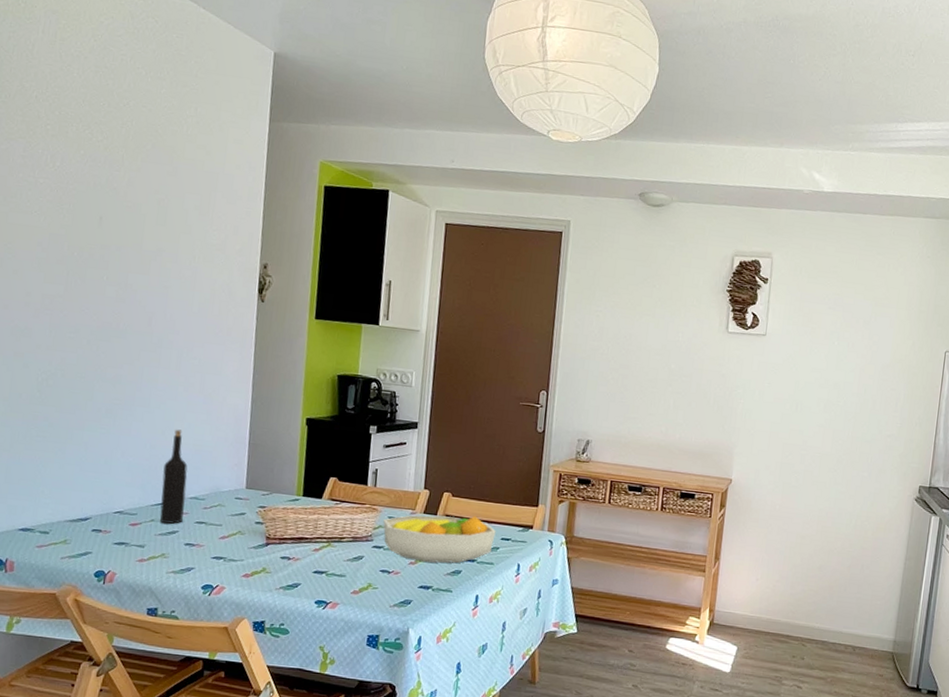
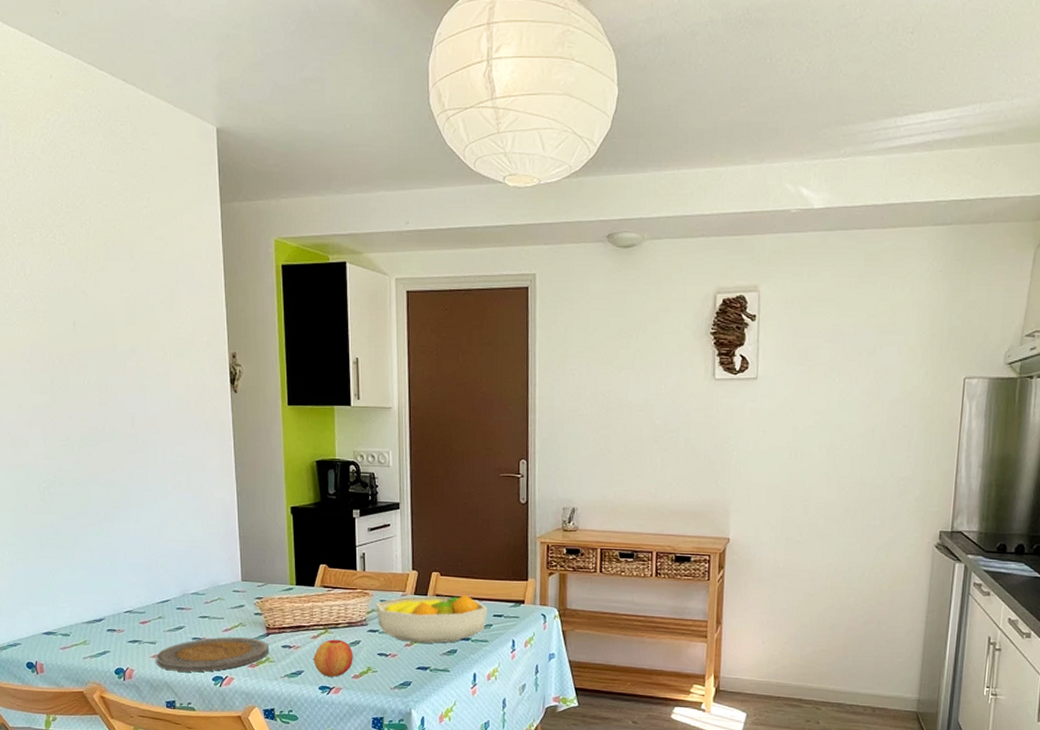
plate: none [142,544,267,579] -> present [156,637,268,672]
wine bottle: present [159,429,188,524] -> none [163,527,187,621]
apple: none [312,552,355,592] -> present [313,638,353,677]

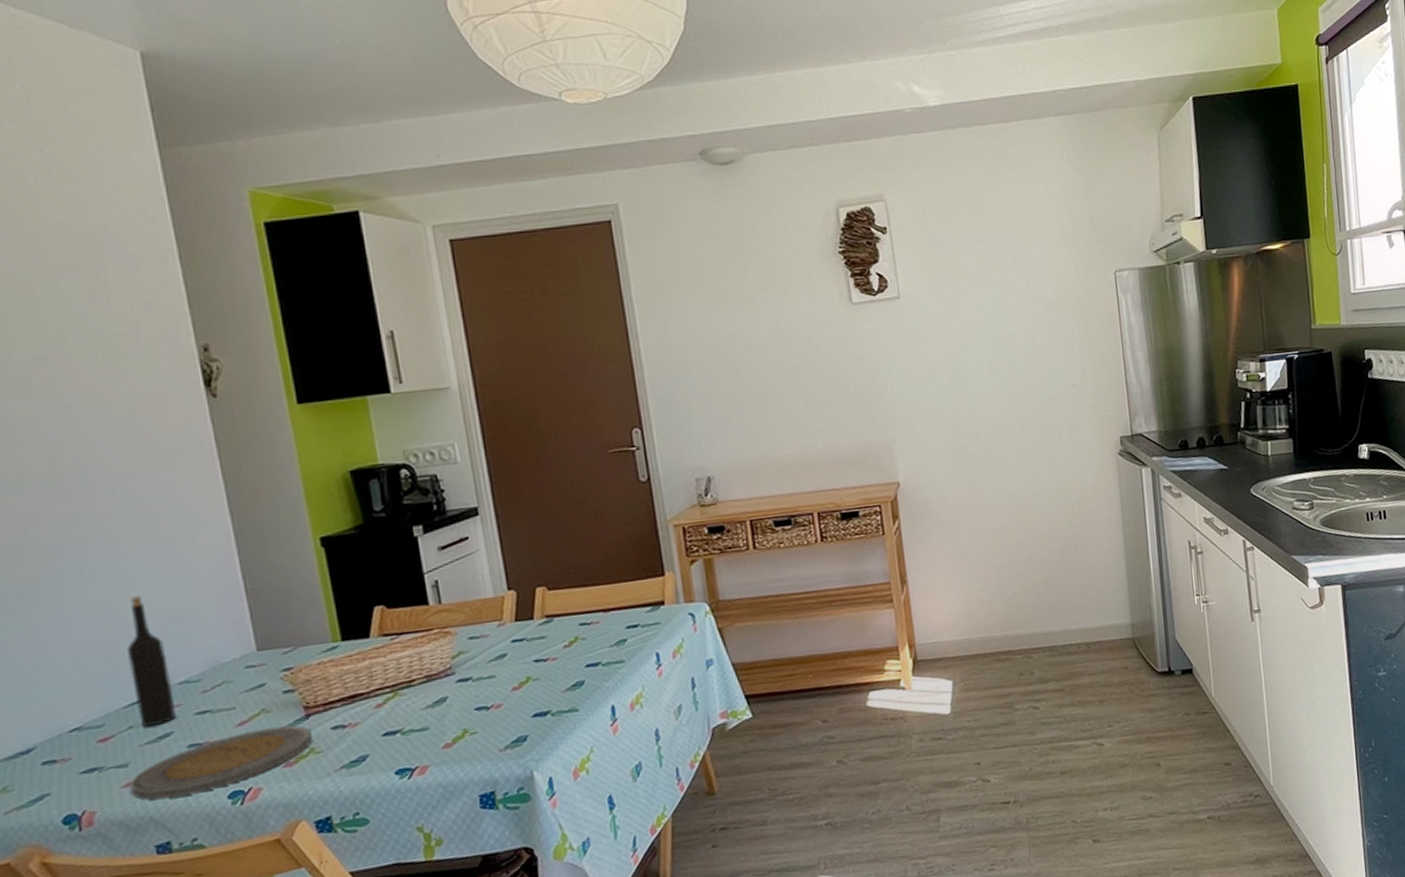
wine bottle: none [163,527,187,621] -> present [127,596,176,728]
apple: present [313,638,353,677] -> none [380,700,441,755]
fruit bowl: present [376,594,488,644] -> none [462,607,618,685]

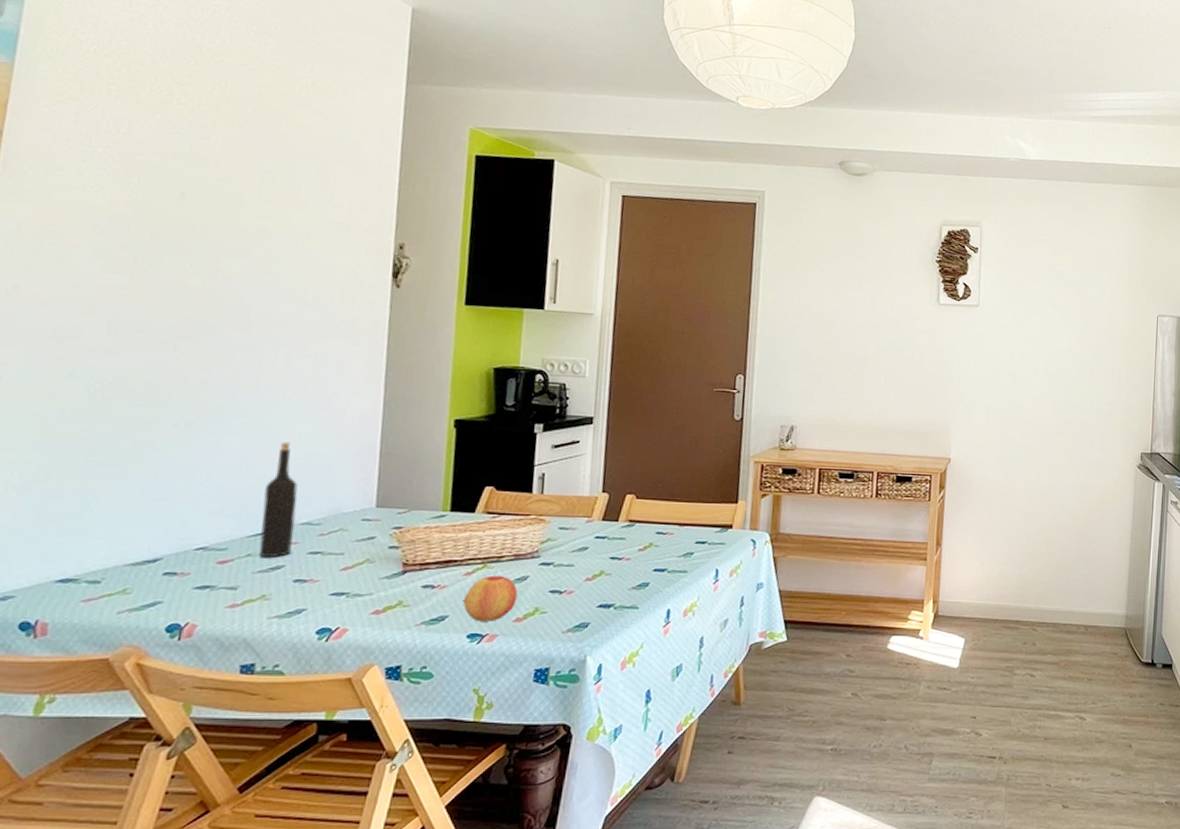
plate: present [130,725,312,800] -> none [233,577,403,624]
apple: none [380,700,441,755] -> present [463,574,518,621]

